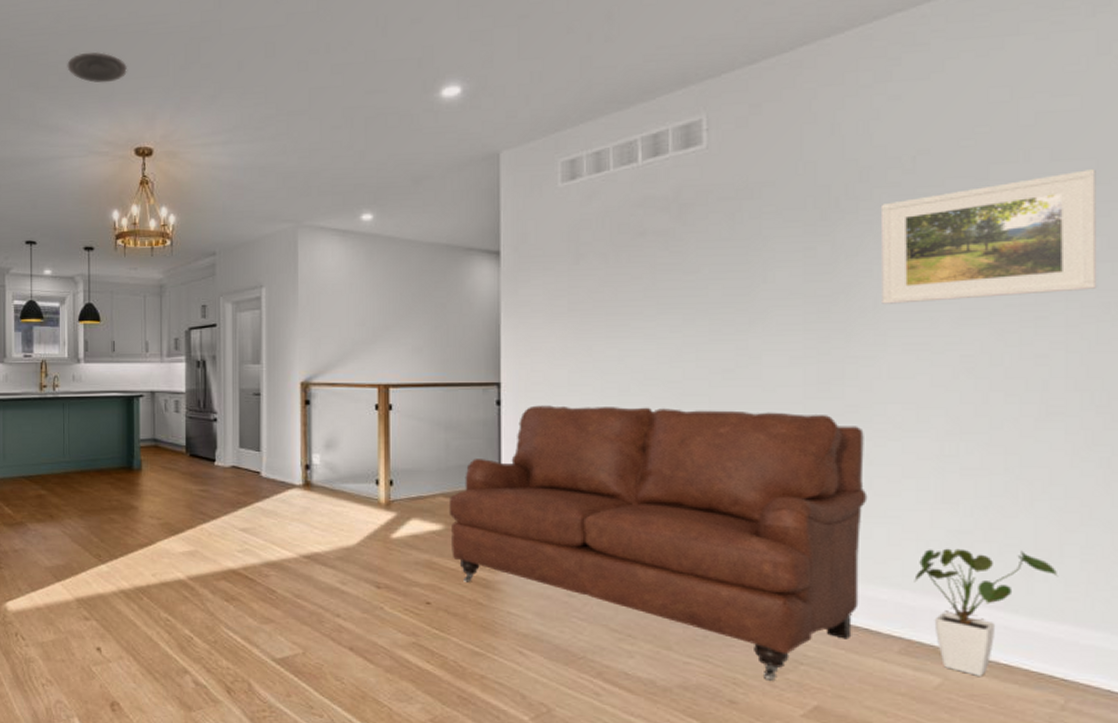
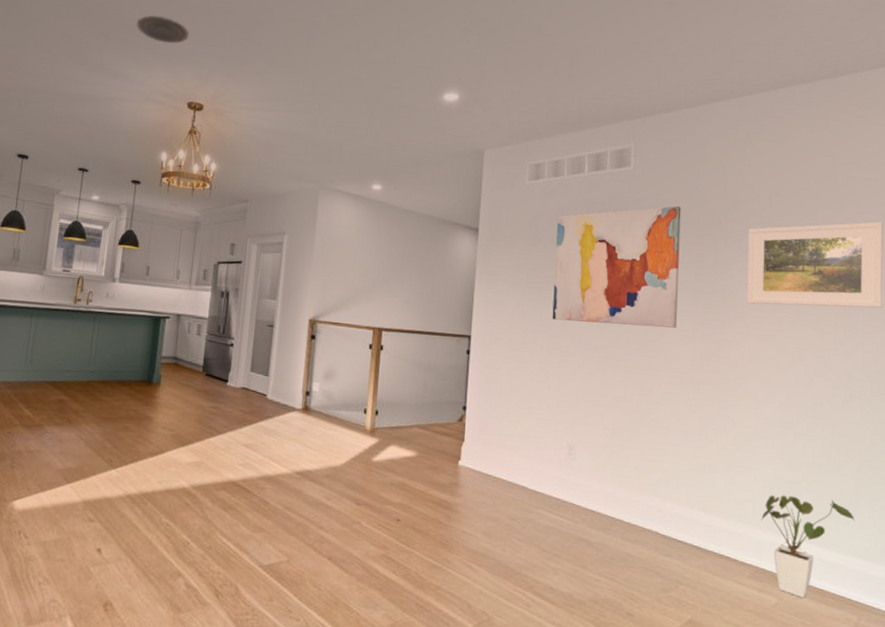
sofa: present [448,405,868,682] -> none [421,357,732,598]
wall art: none [603,187,781,353] -> present [552,205,681,328]

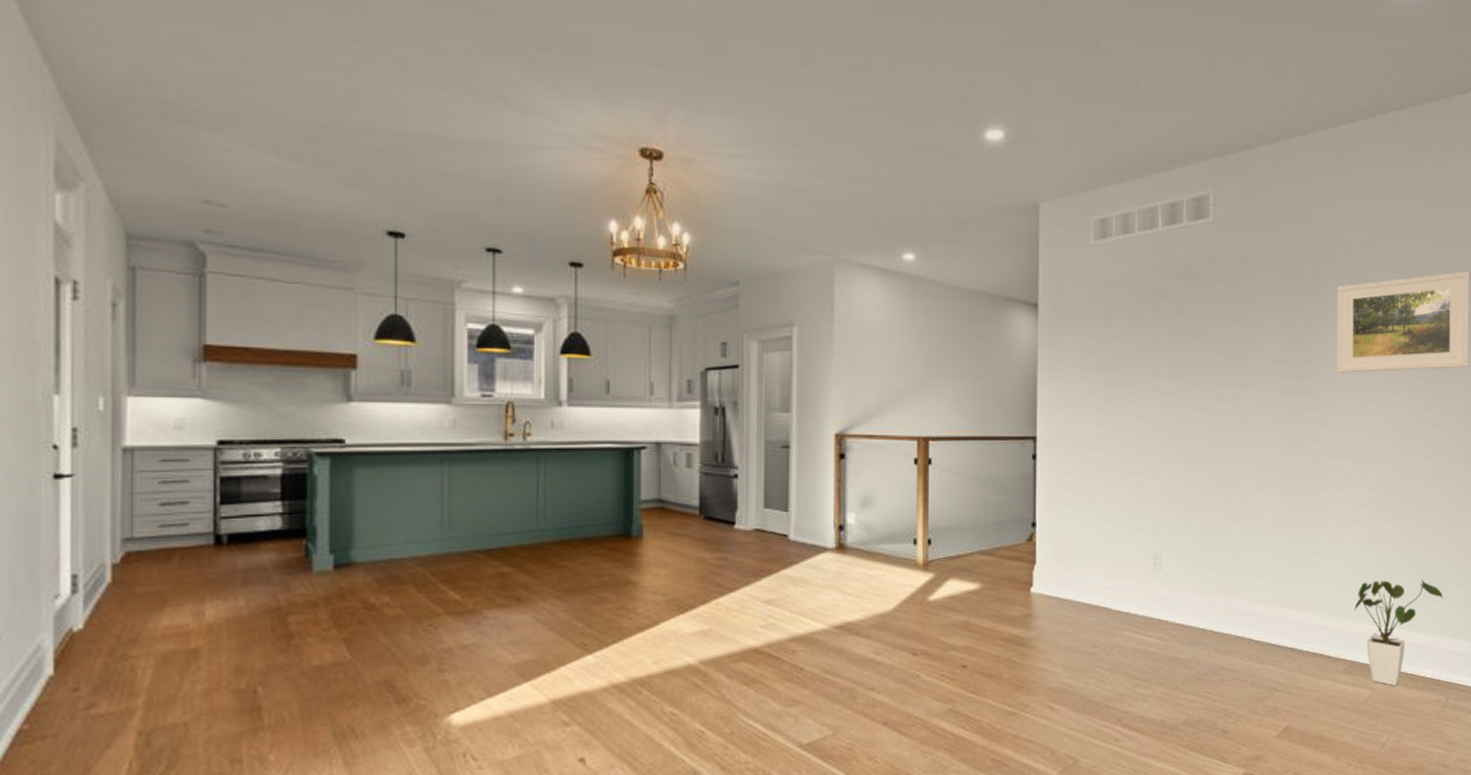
recessed light: present [136,15,189,44] -> none [549,20,631,64]
wall art: present [552,205,681,328] -> none [1129,263,1266,410]

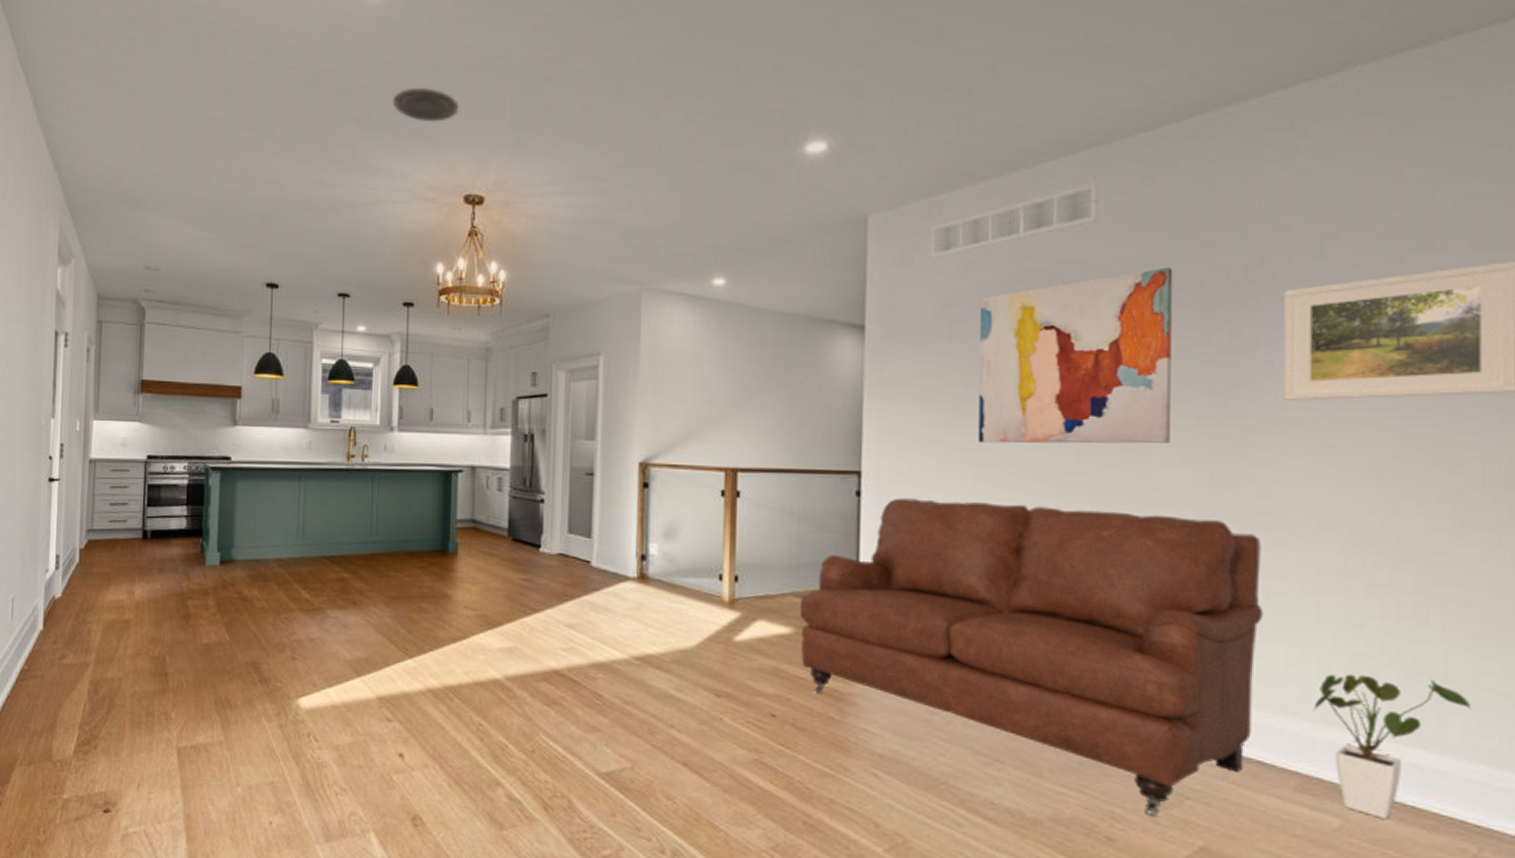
recessed light: none [549,20,631,64] -> present [392,87,459,122]
sofa: none [986,460,1324,710] -> present [799,498,1264,818]
wall art: none [1129,263,1266,410] -> present [978,266,1173,444]

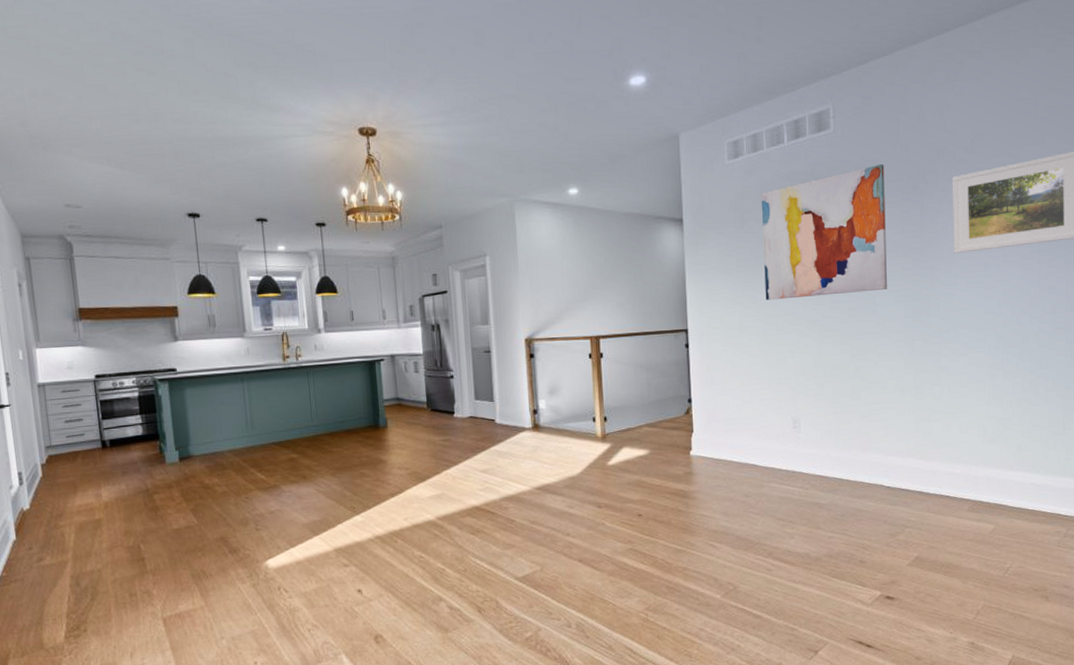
recessed light: present [392,87,459,122] -> none [284,33,345,65]
sofa: present [799,498,1264,818] -> none [652,339,947,543]
house plant: present [1313,674,1472,819] -> none [977,428,1063,521]

